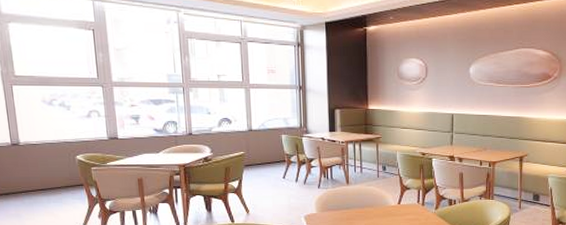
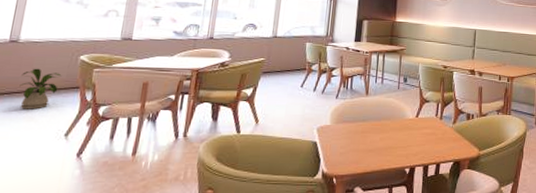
house plant: none [31,168,66,205] -> present [19,68,62,110]

